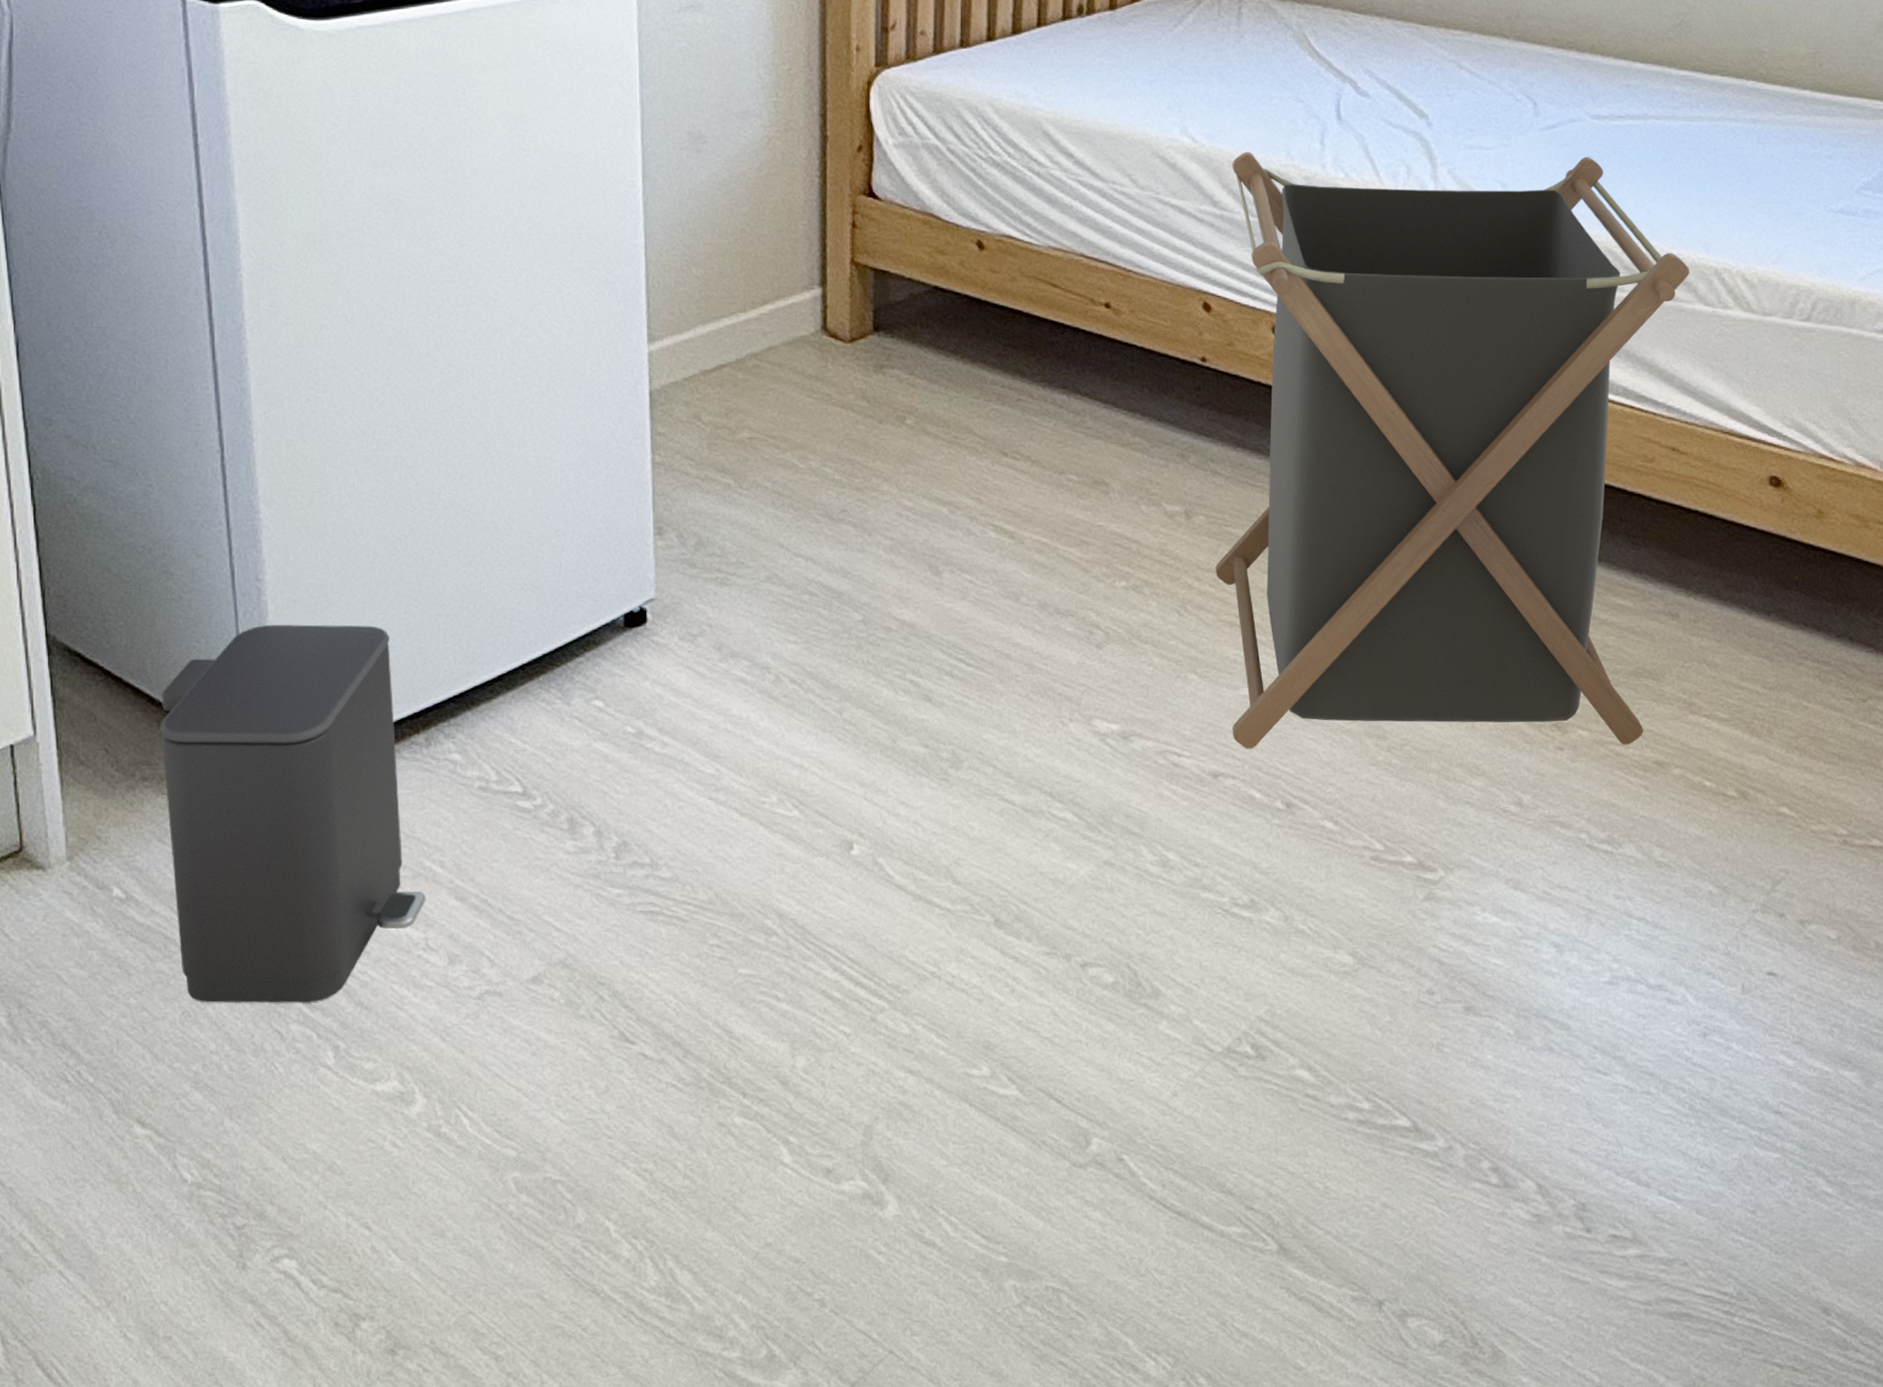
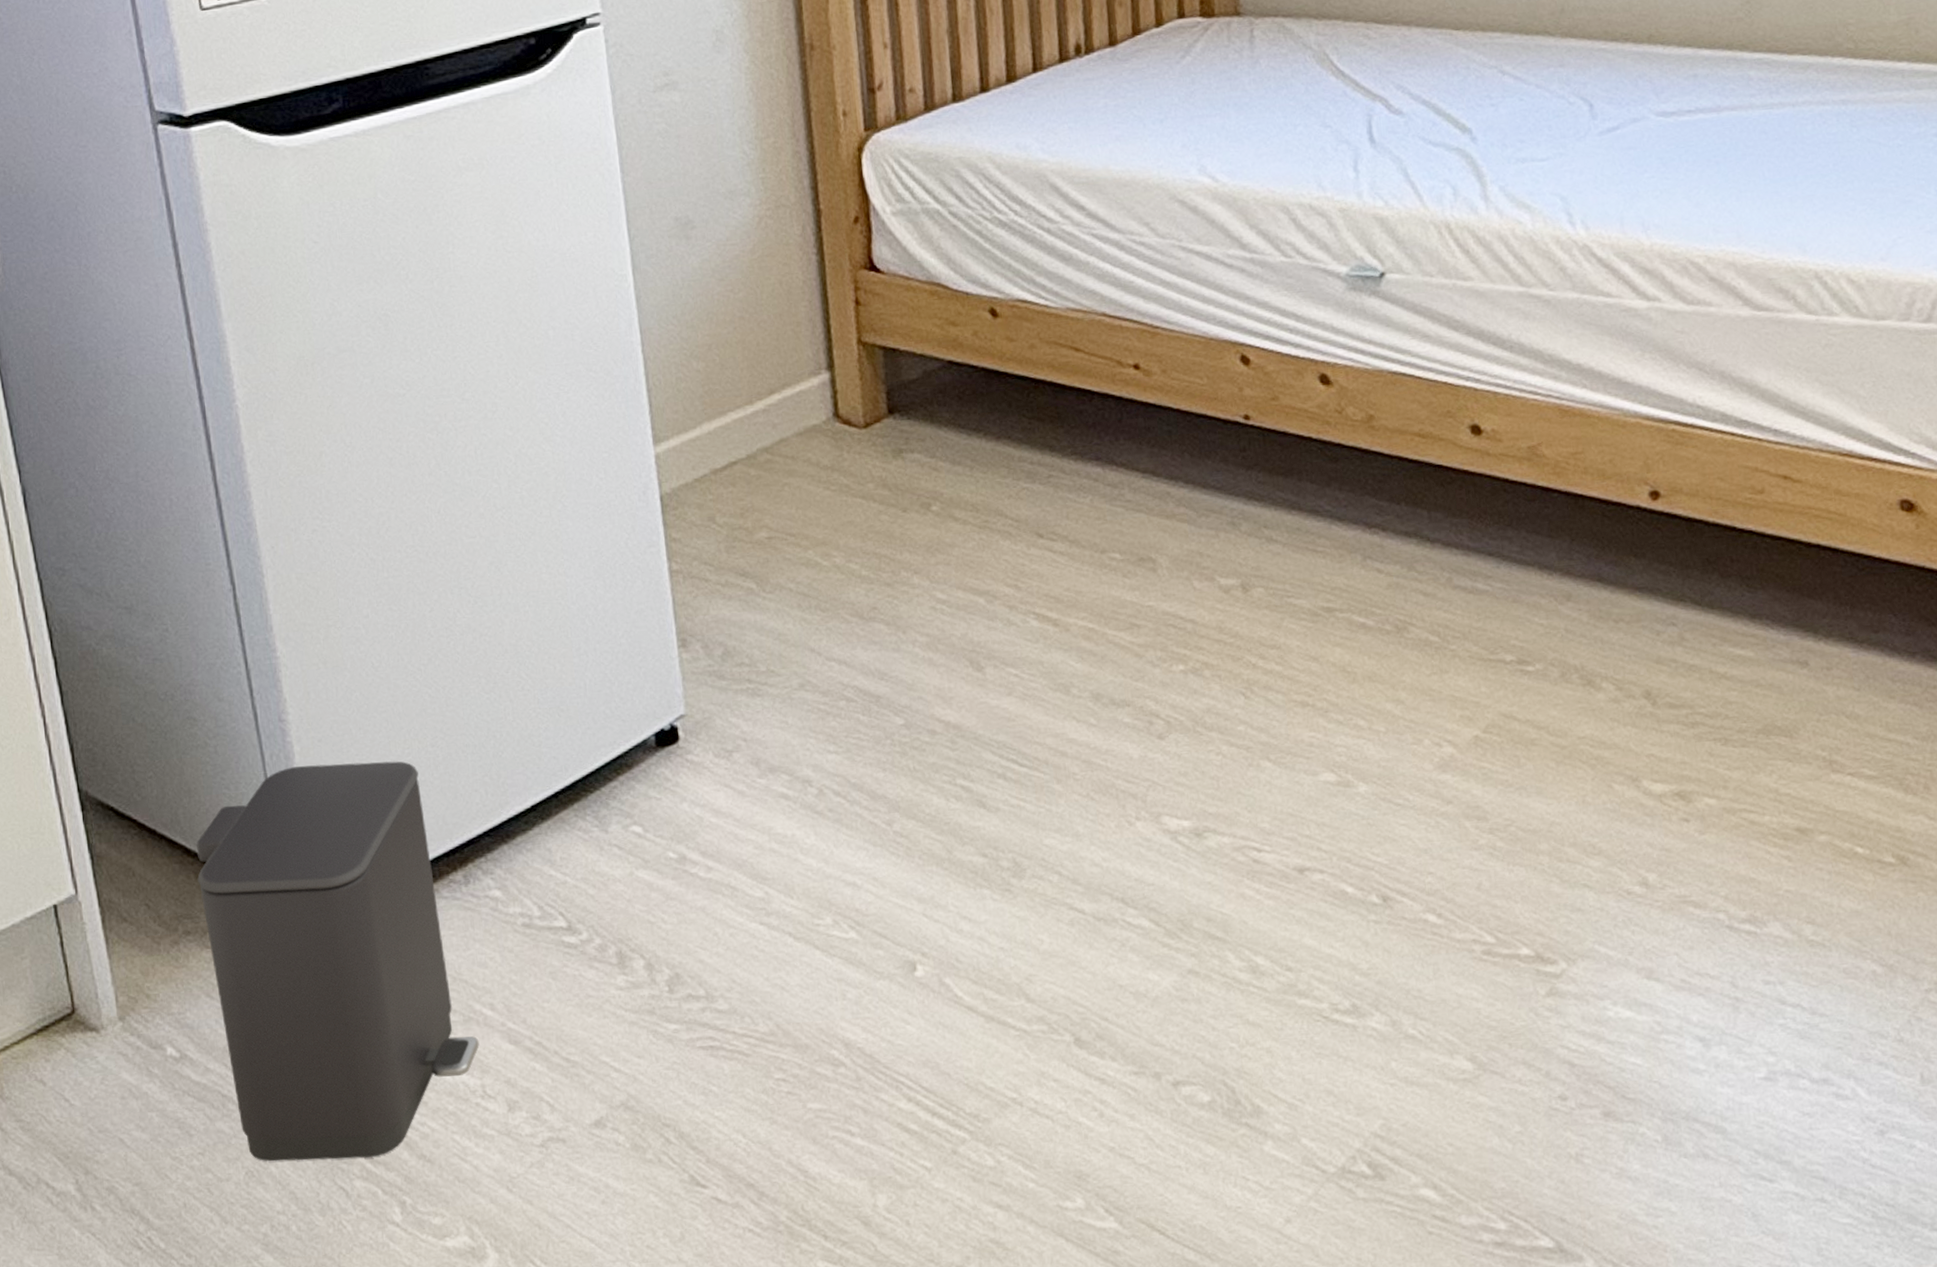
laundry basket: present [1216,152,1690,749] -> none [1258,158,1786,840]

